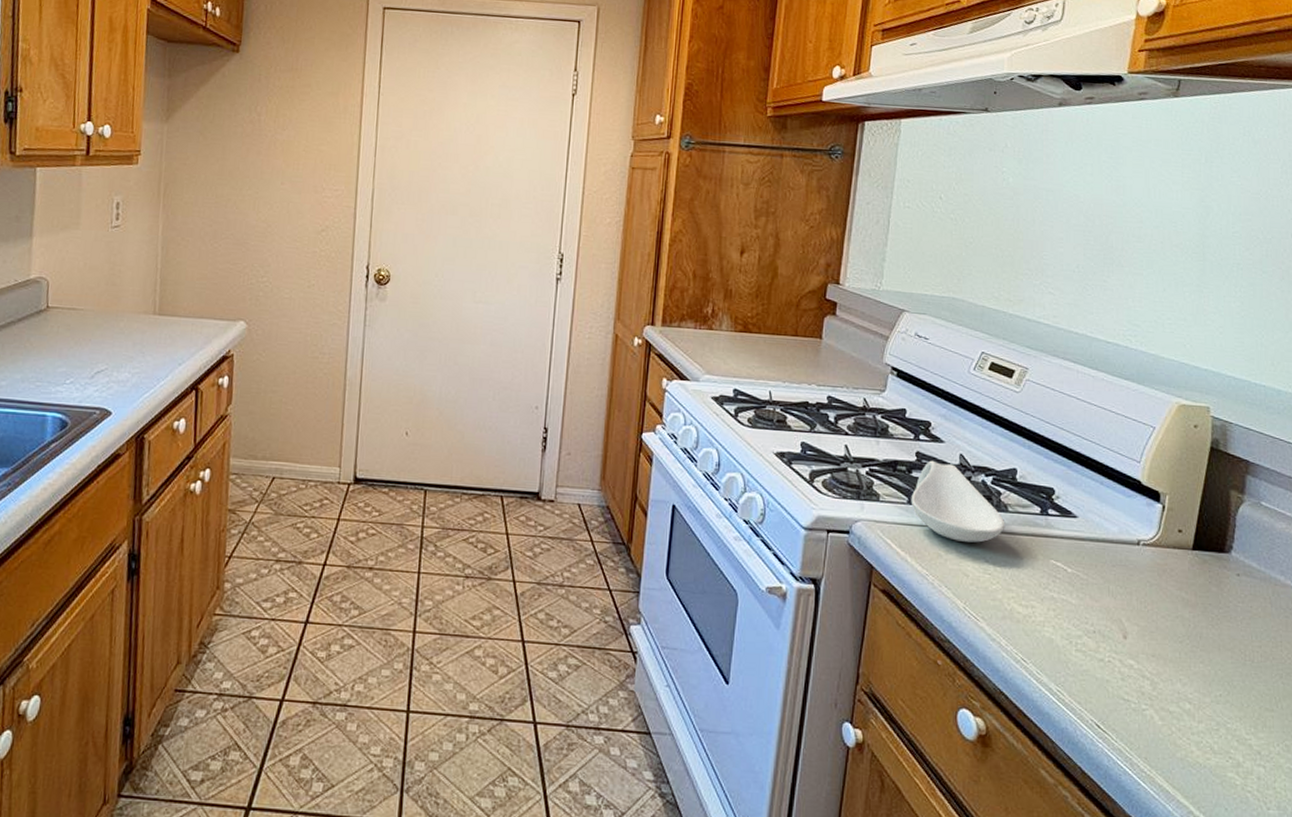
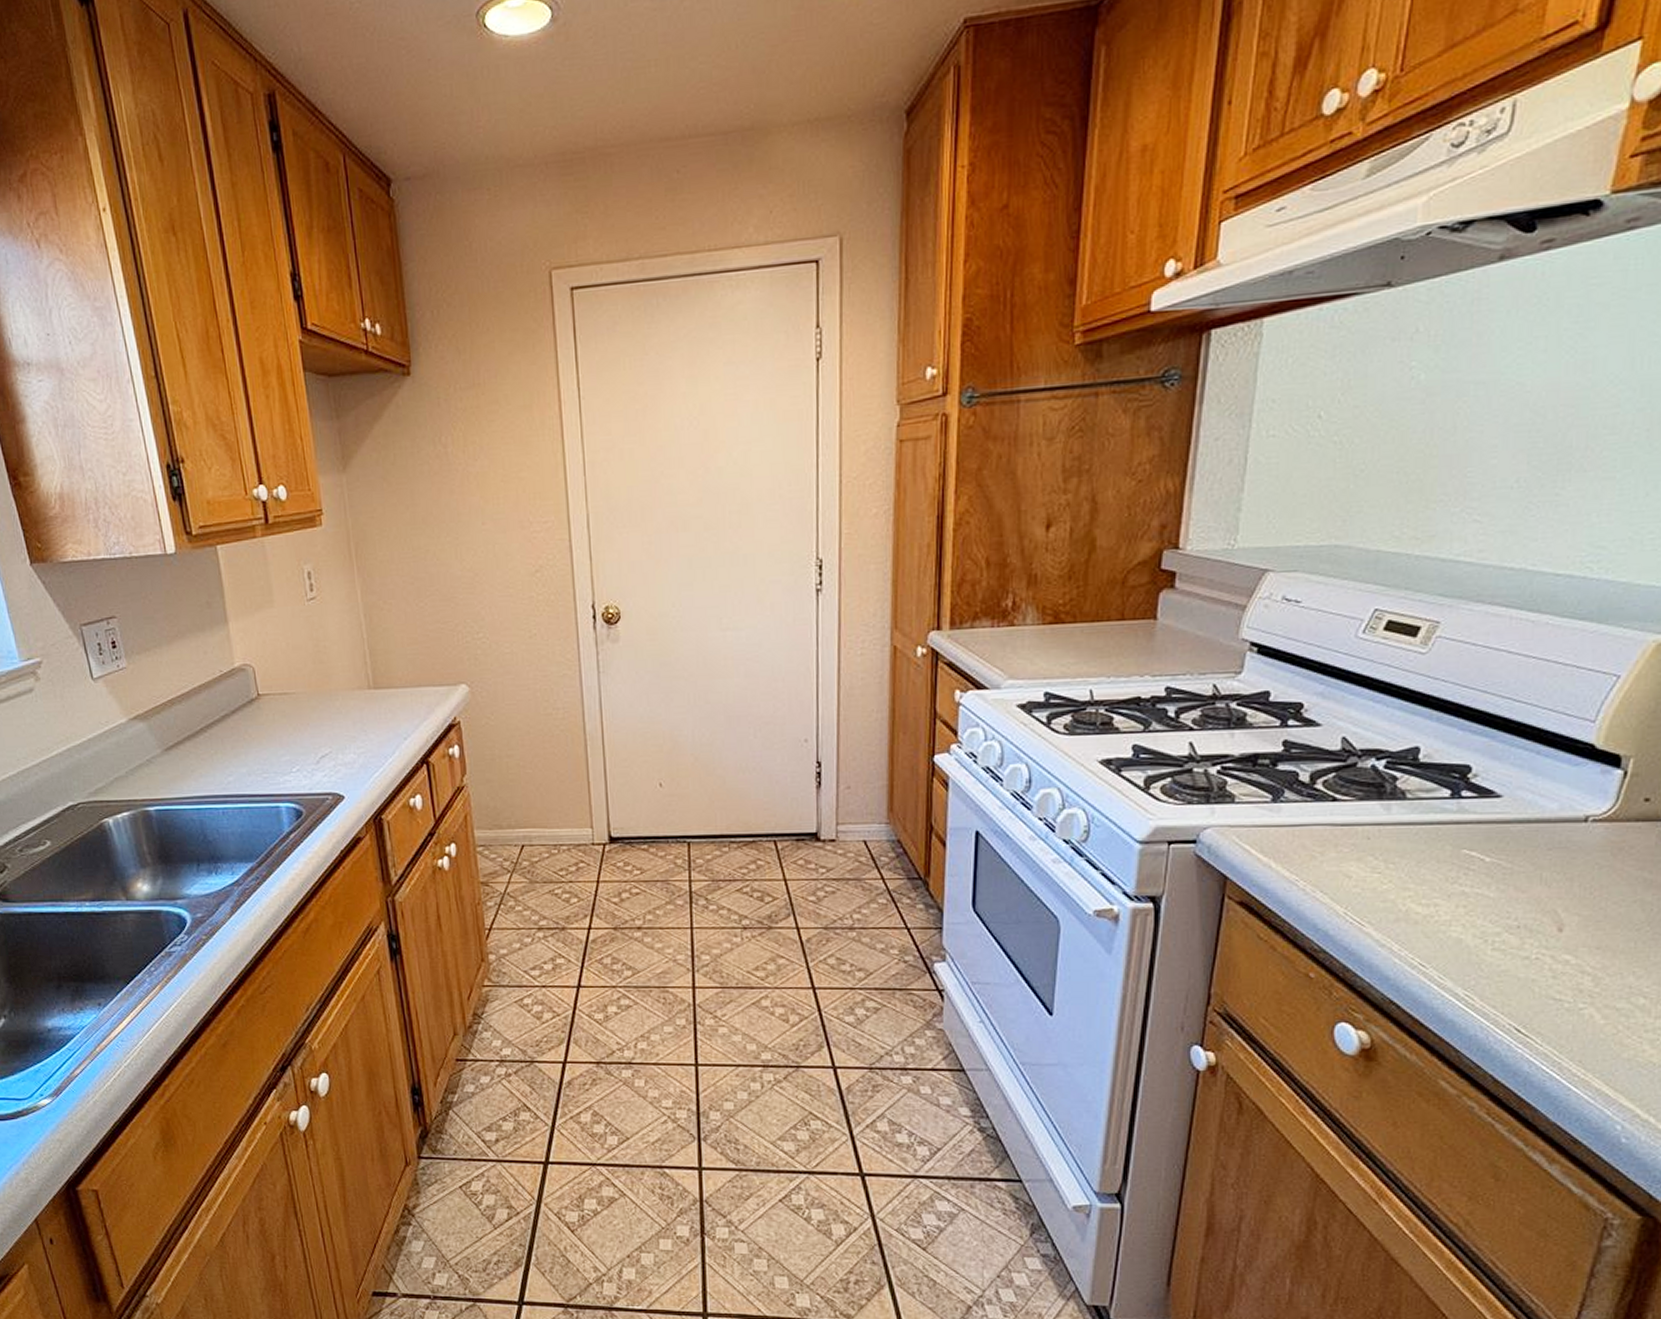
spoon rest: present [911,460,1005,543] -> none [1276,748,1402,839]

